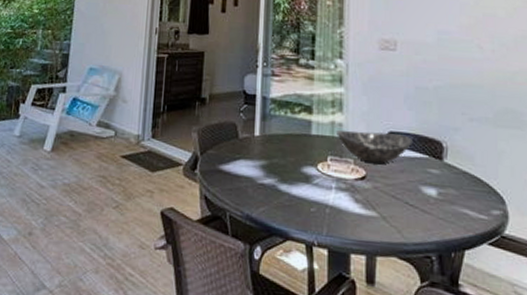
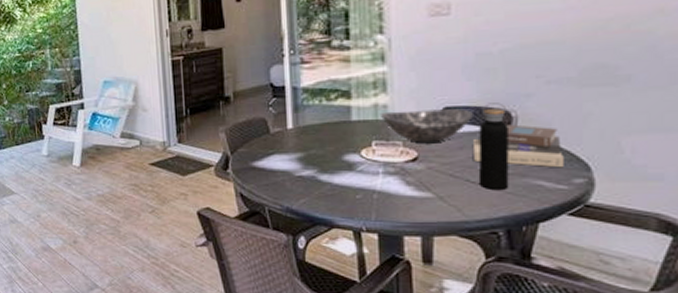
books: none [411,154,484,199] -> present [472,124,564,168]
water bottle: none [415,132,442,216] -> present [478,102,510,191]

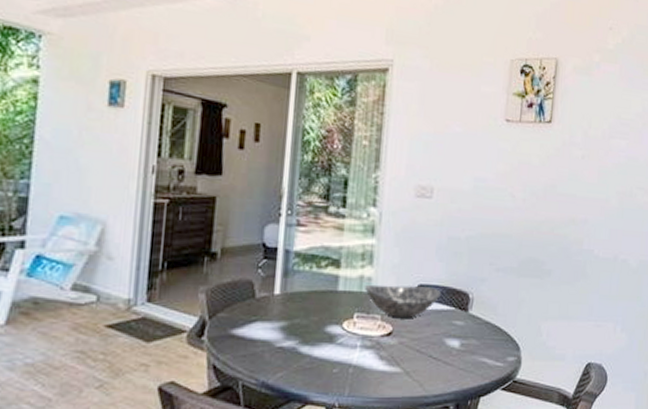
books: present [472,124,564,168] -> none [437,305,503,347]
water bottle: present [478,102,510,191] -> none [438,284,467,367]

